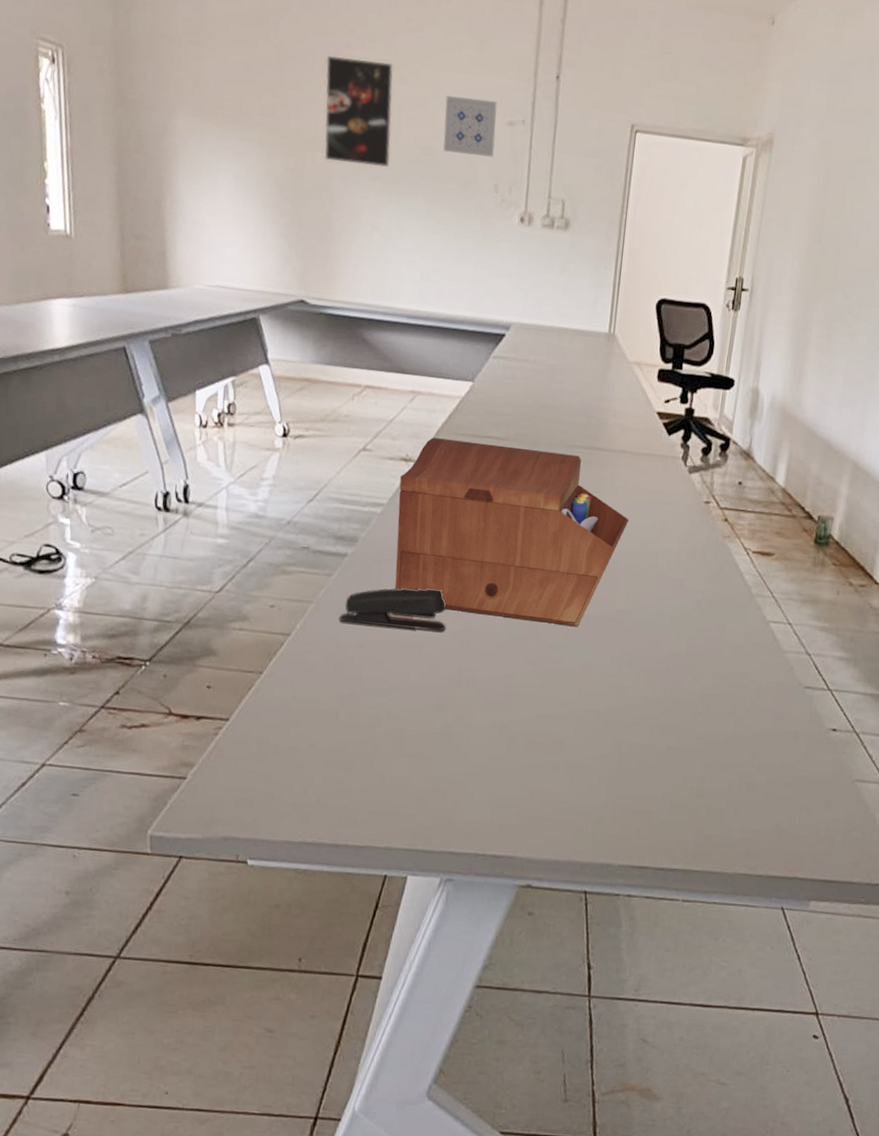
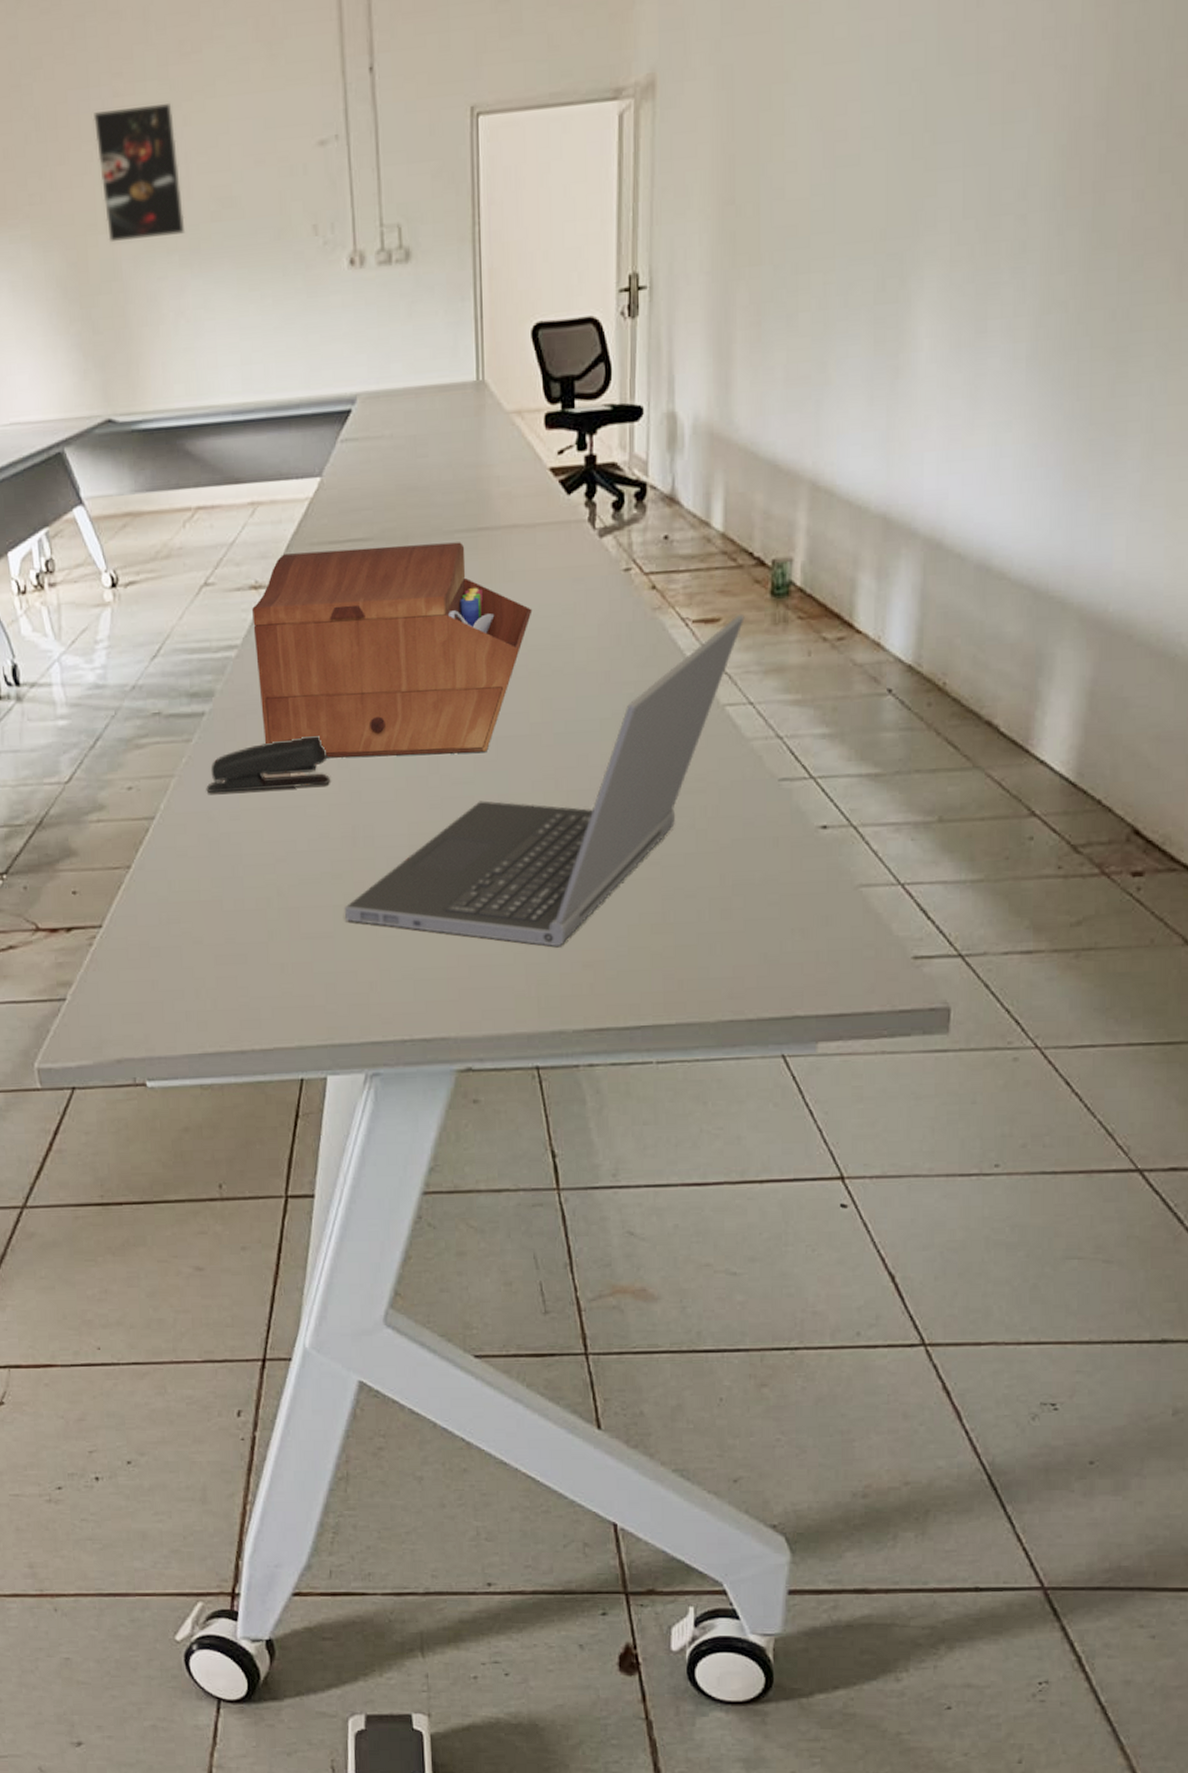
laptop computer: none [442,552,793,794] -> present [345,614,745,947]
wall art: present [443,96,497,157] -> none [239,118,306,198]

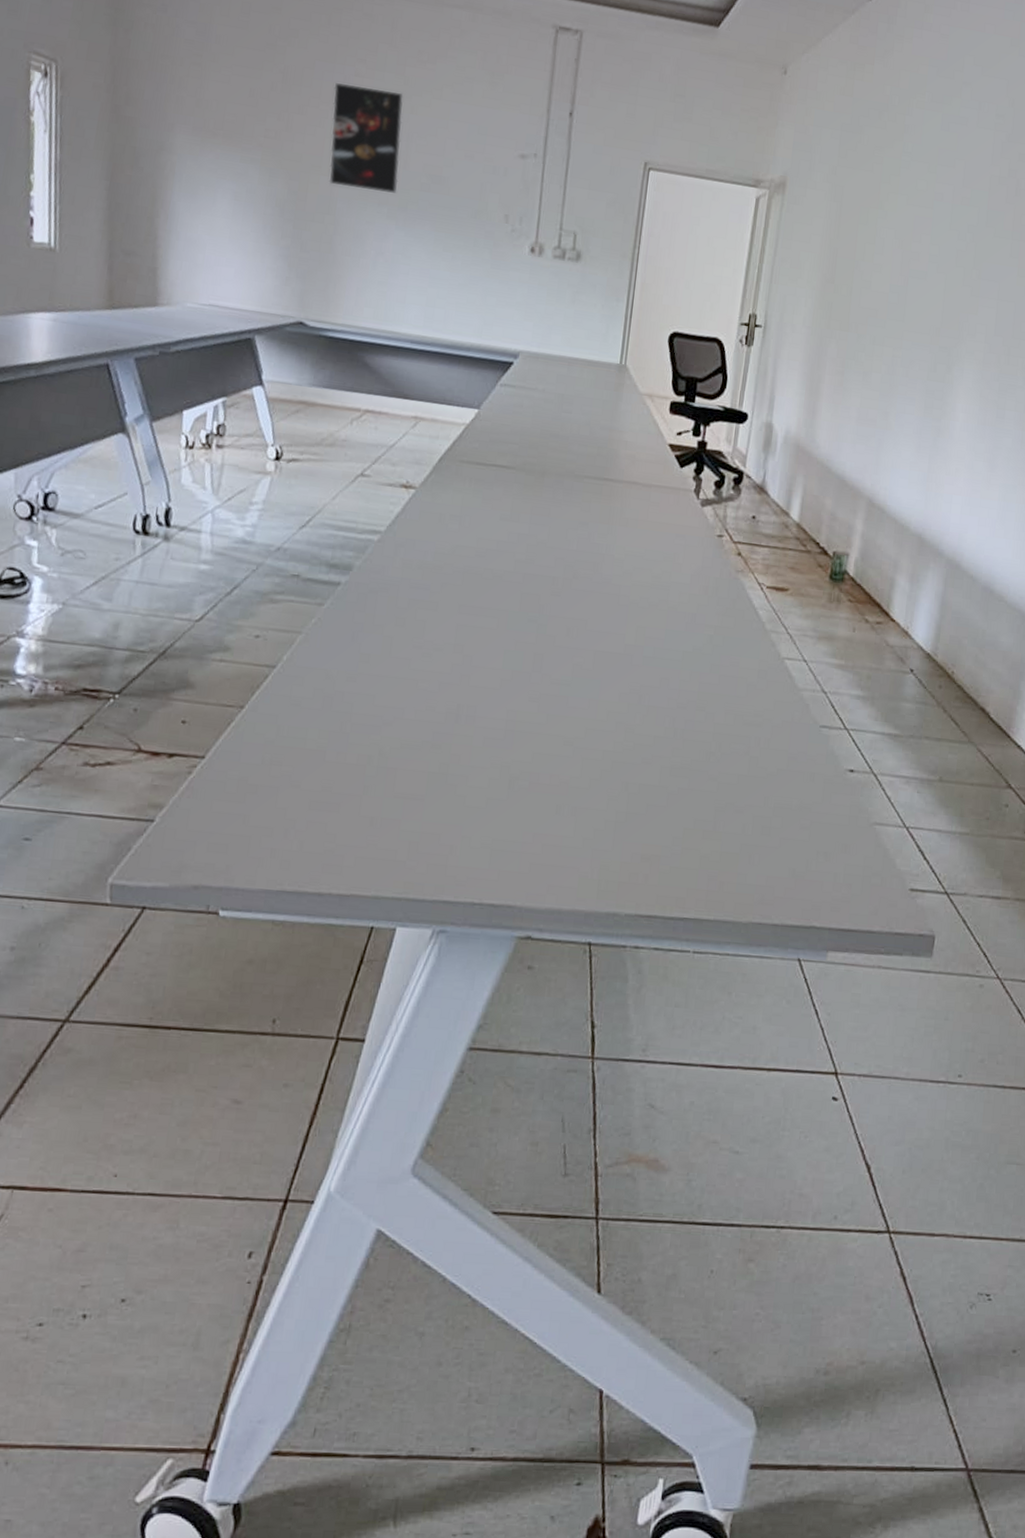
stapler: present [206,735,330,794] -> none [329,619,446,665]
sewing box: present [252,542,533,758] -> none [391,464,640,662]
laptop computer: present [345,614,745,947] -> none [438,588,808,838]

